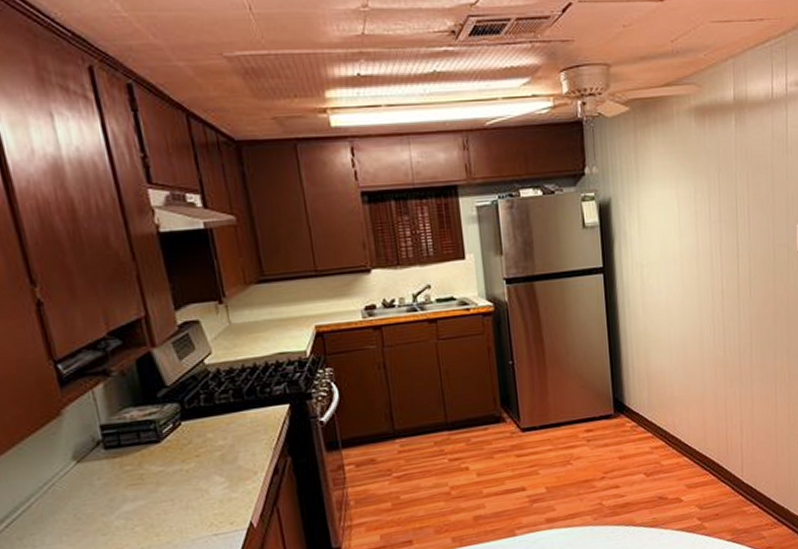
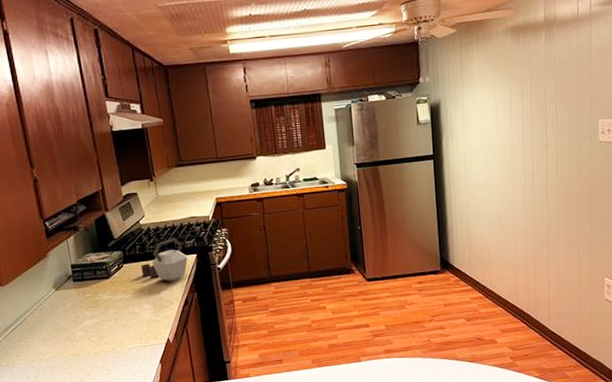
kettle: none [208,382,277,444] -> present [141,238,188,282]

